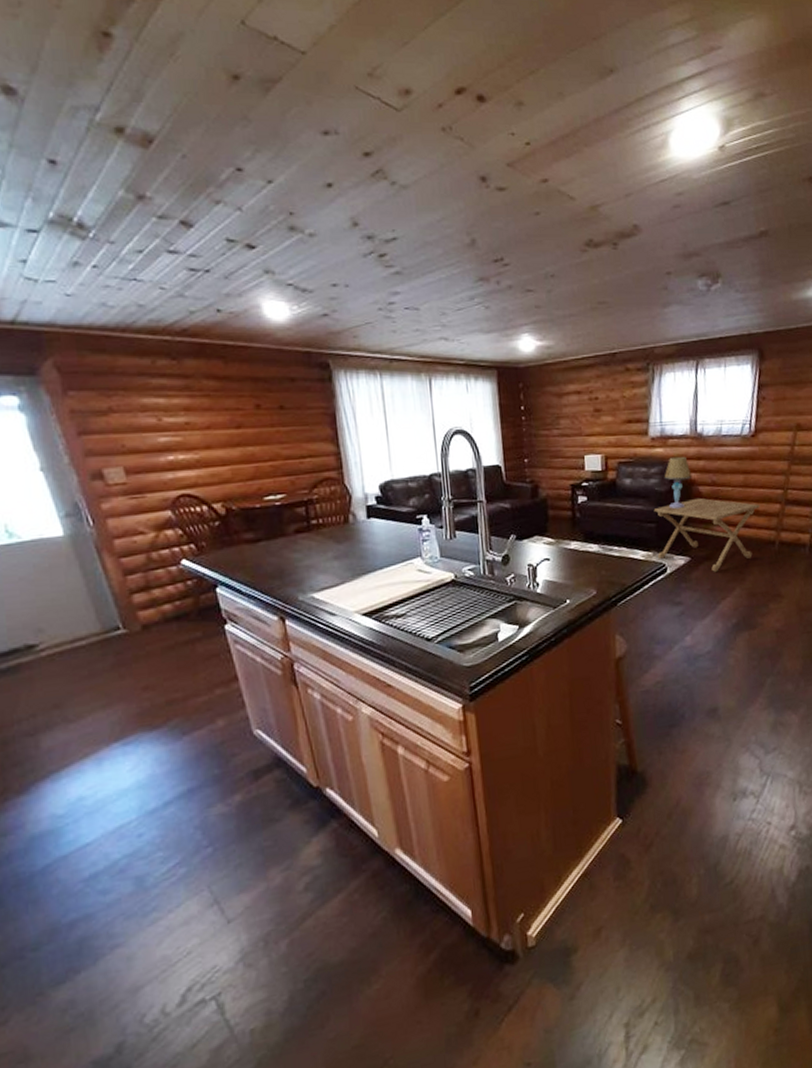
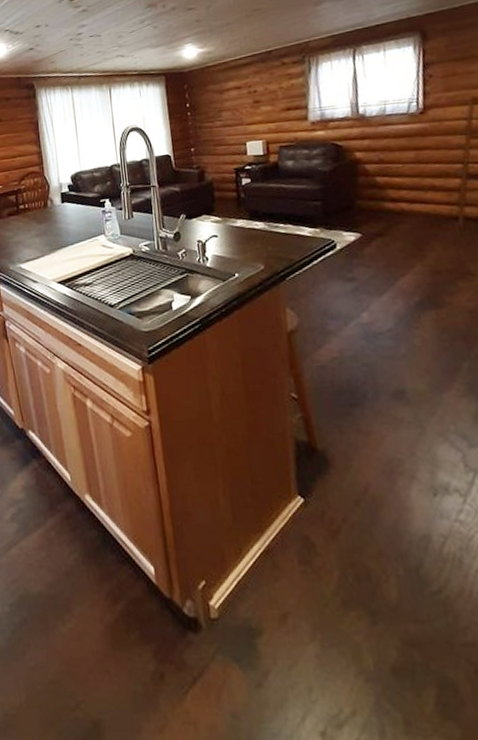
side table: present [653,497,761,572] -> none [318,175,437,248]
table lamp: present [664,456,691,509] -> none [327,137,356,187]

